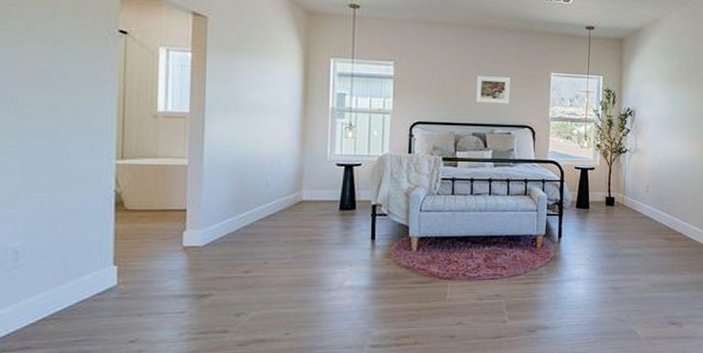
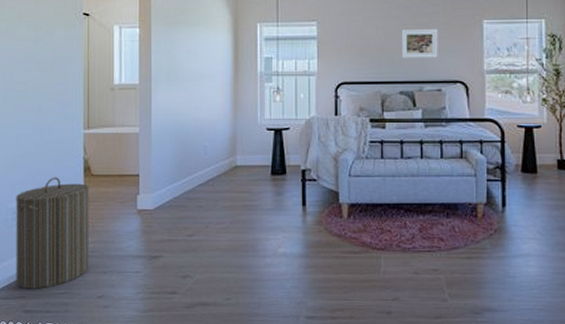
laundry hamper: none [17,212,122,338] -> present [16,177,89,289]

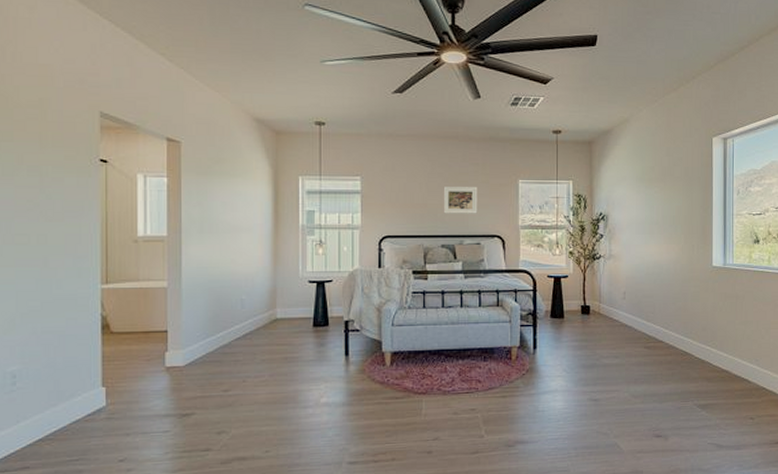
laundry hamper: present [16,177,89,289] -> none [16,336,109,459]

